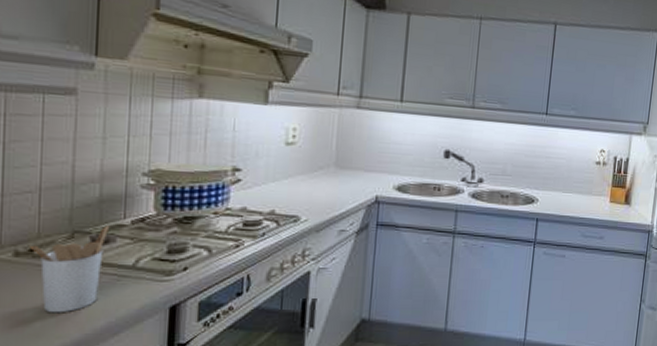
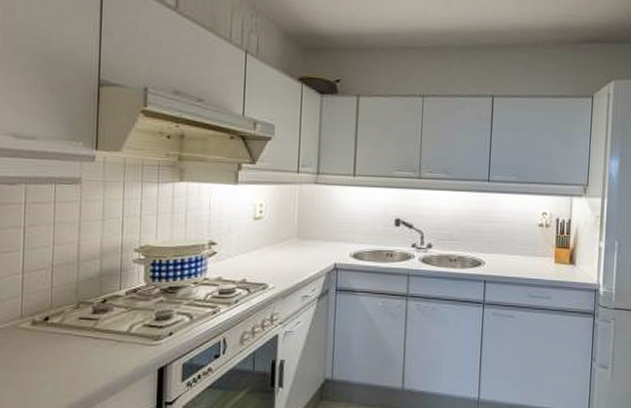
utensil holder: present [29,225,109,313] -> none [44,296,107,375]

